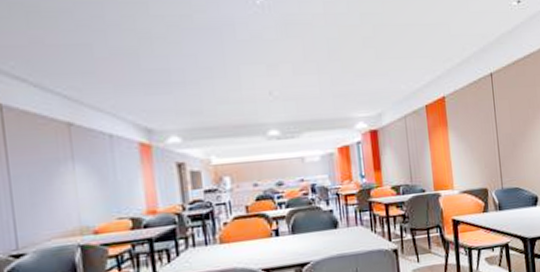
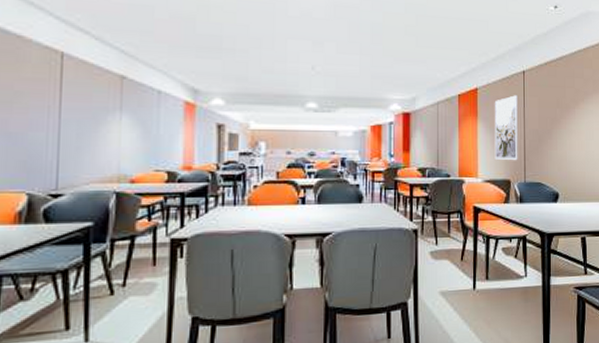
wall art: none [463,100,494,169] -> present [494,95,518,161]

